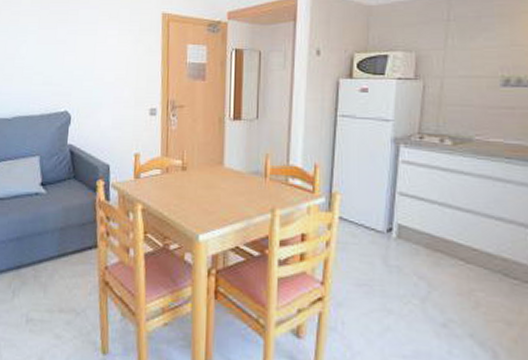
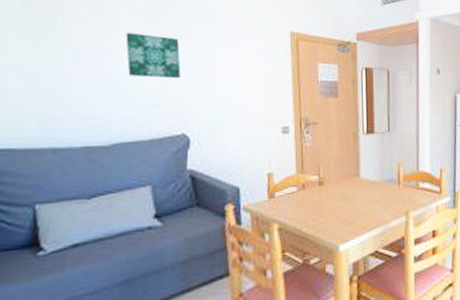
wall art: none [26,19,67,60] -> present [125,32,181,79]

